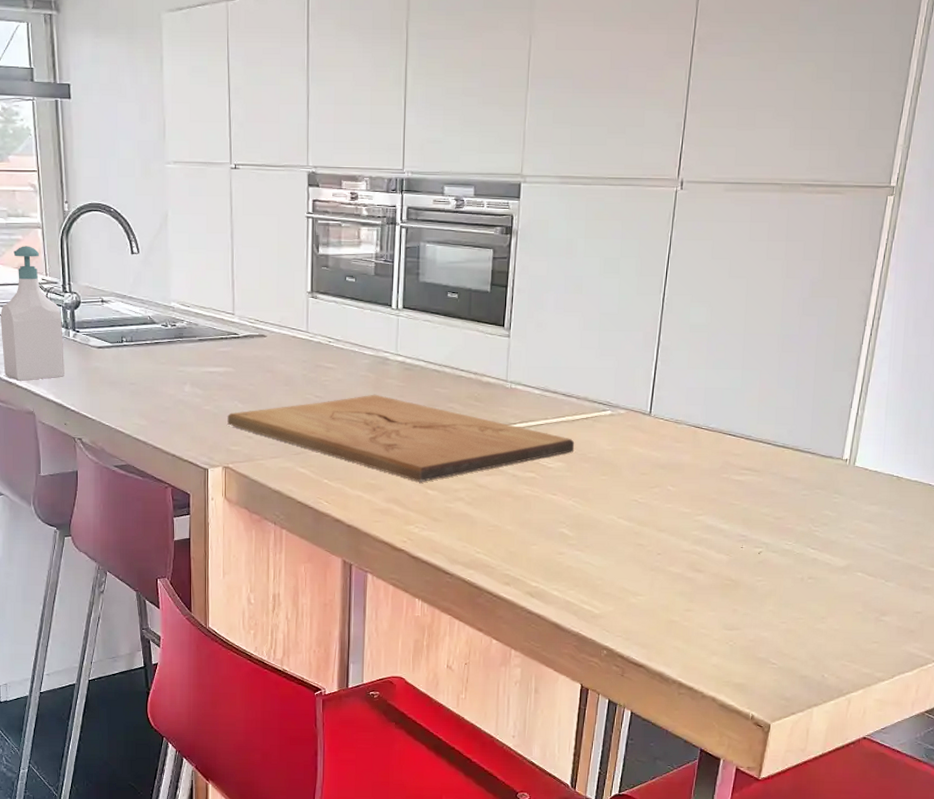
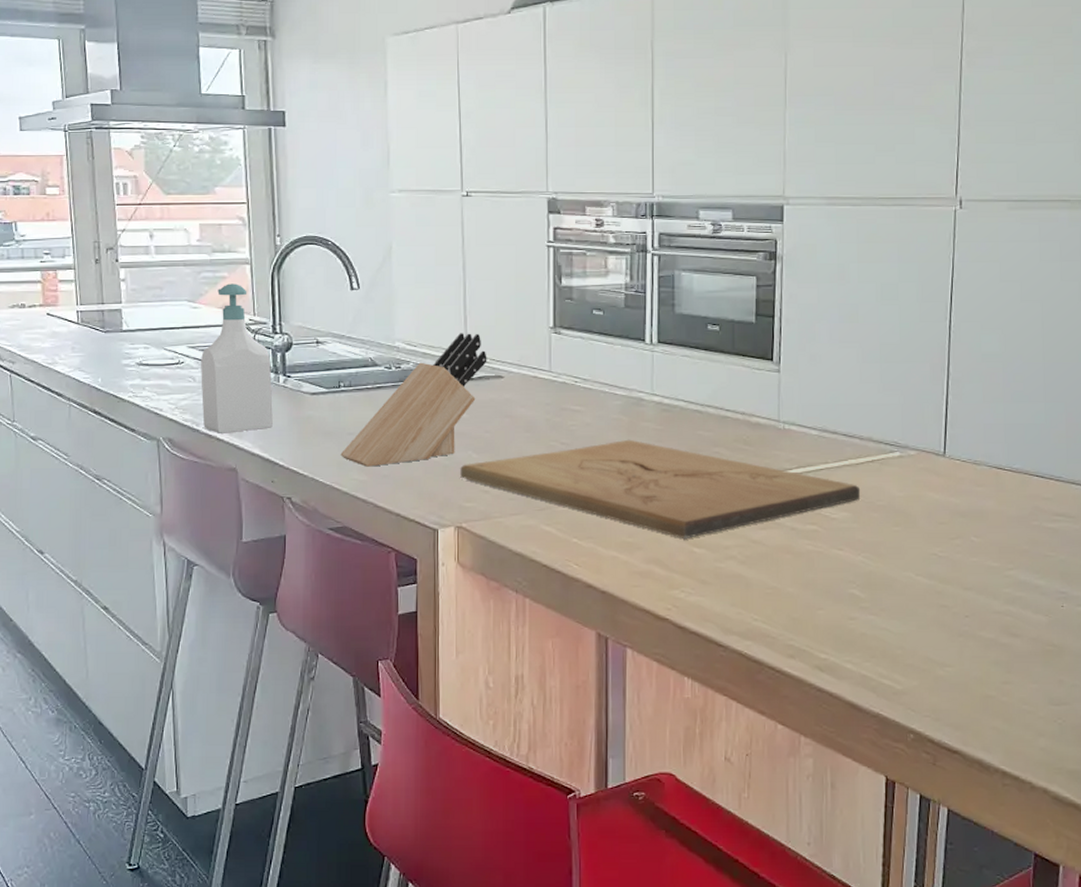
knife block: none [123,295,252,413] -> present [340,333,487,467]

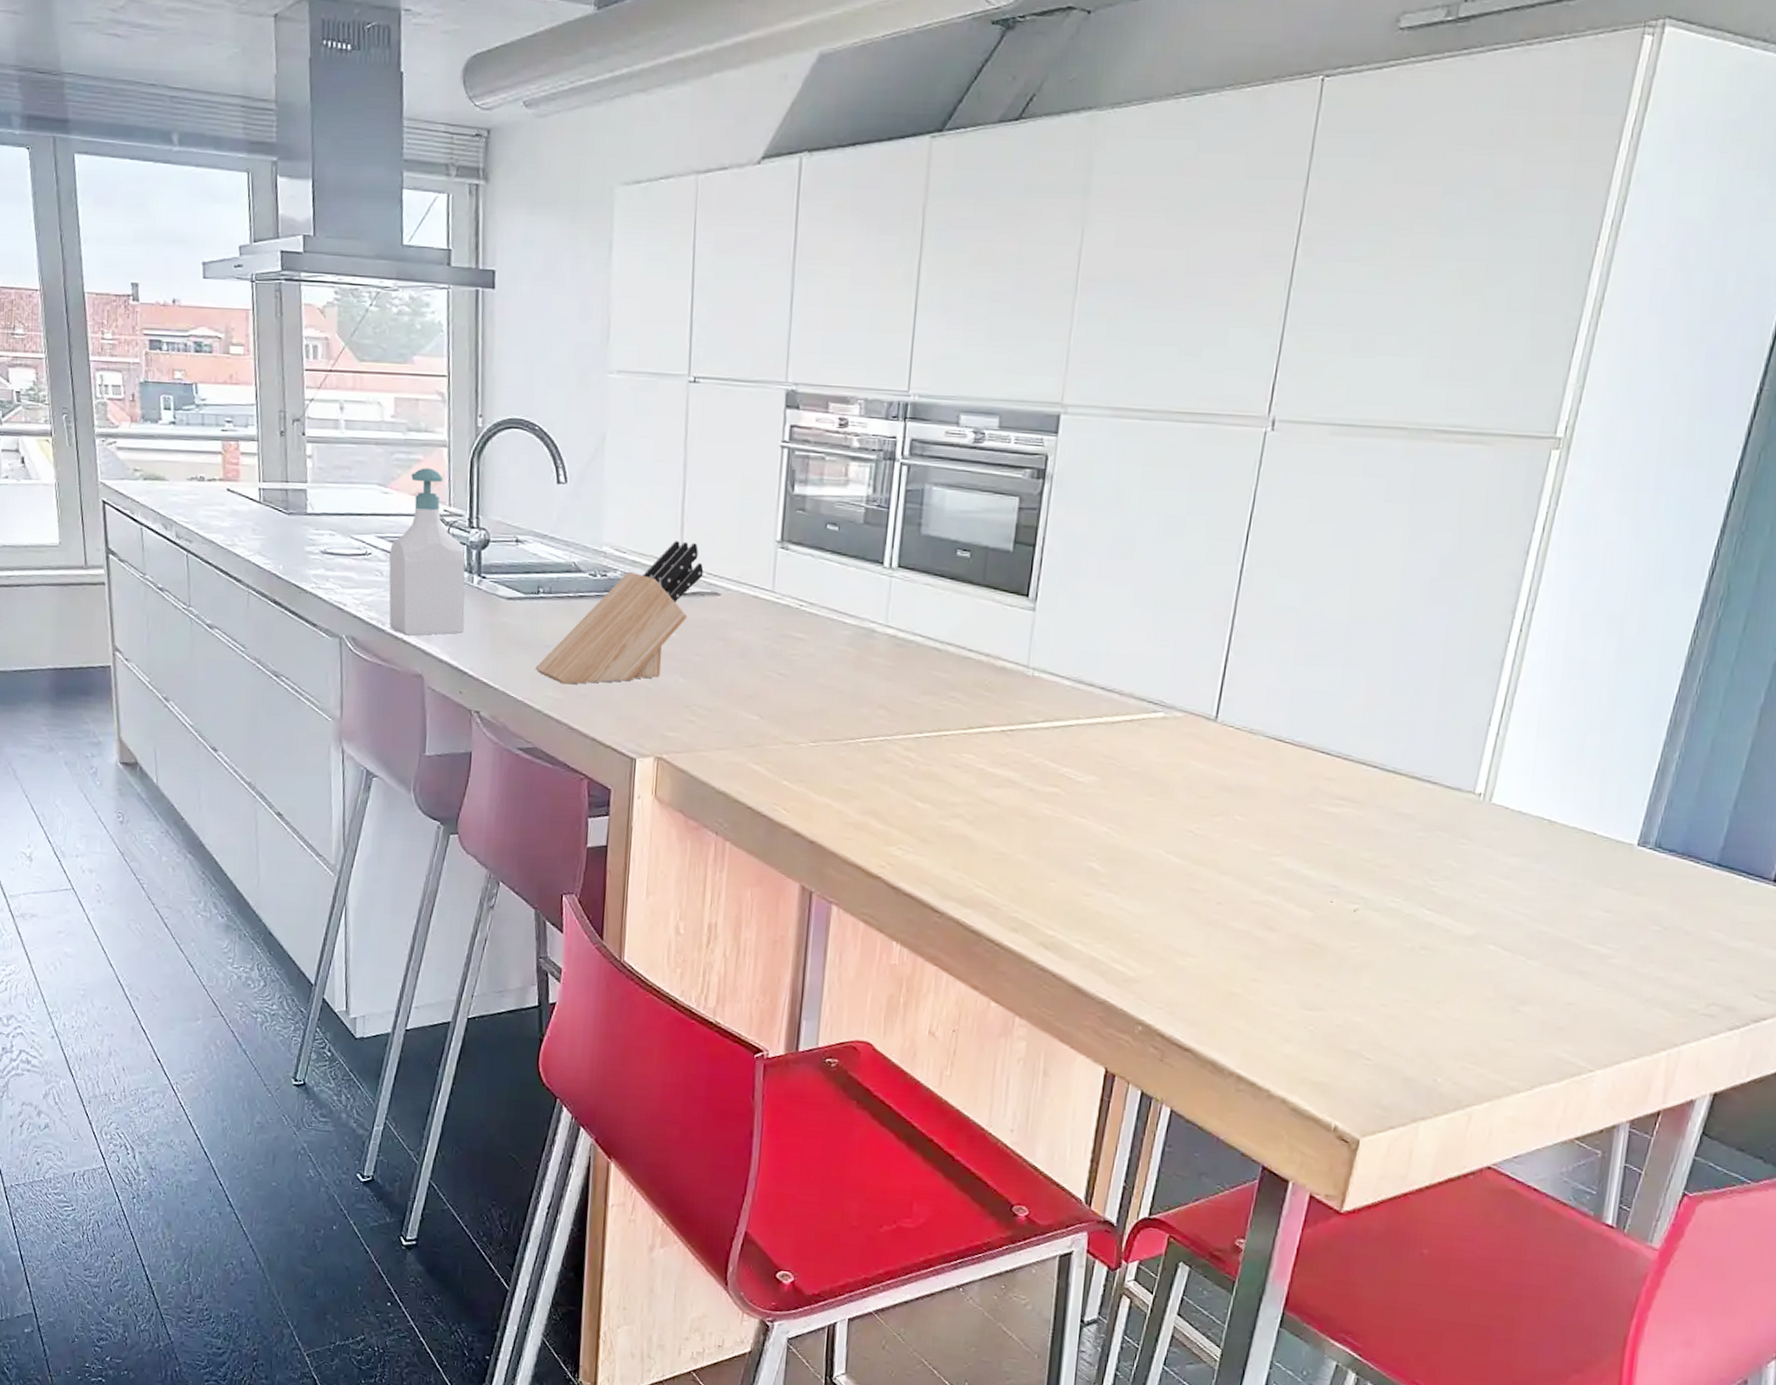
cutting board: present [460,439,861,538] -> none [664,675,1114,791]

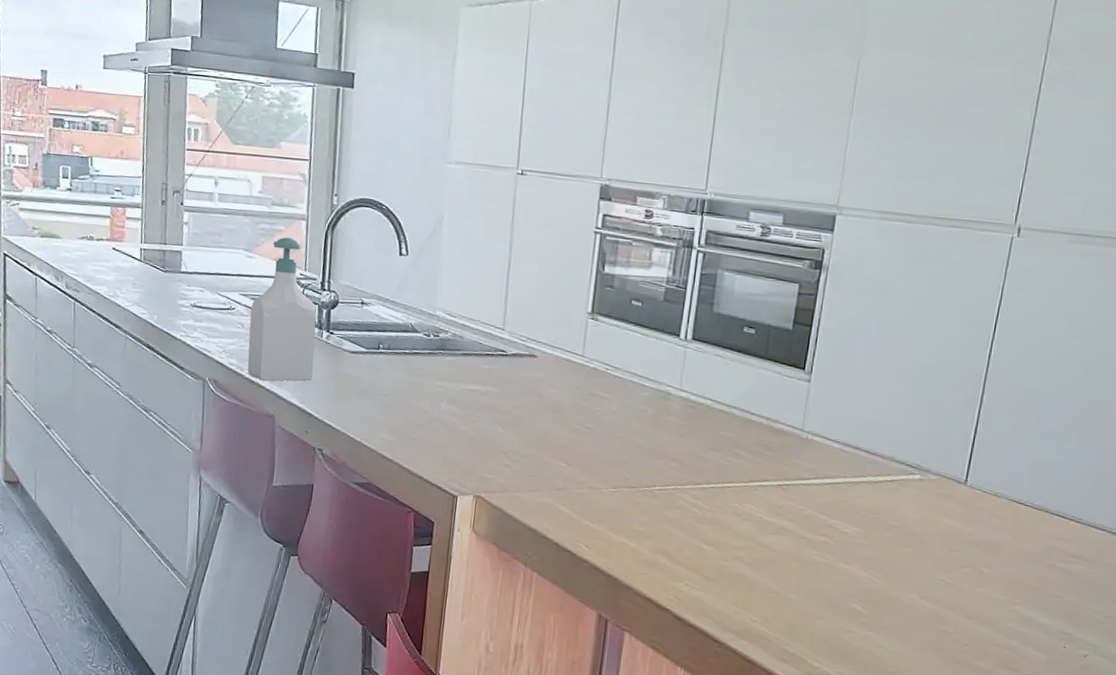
knife block: present [535,541,704,685] -> none [372,309,524,429]

